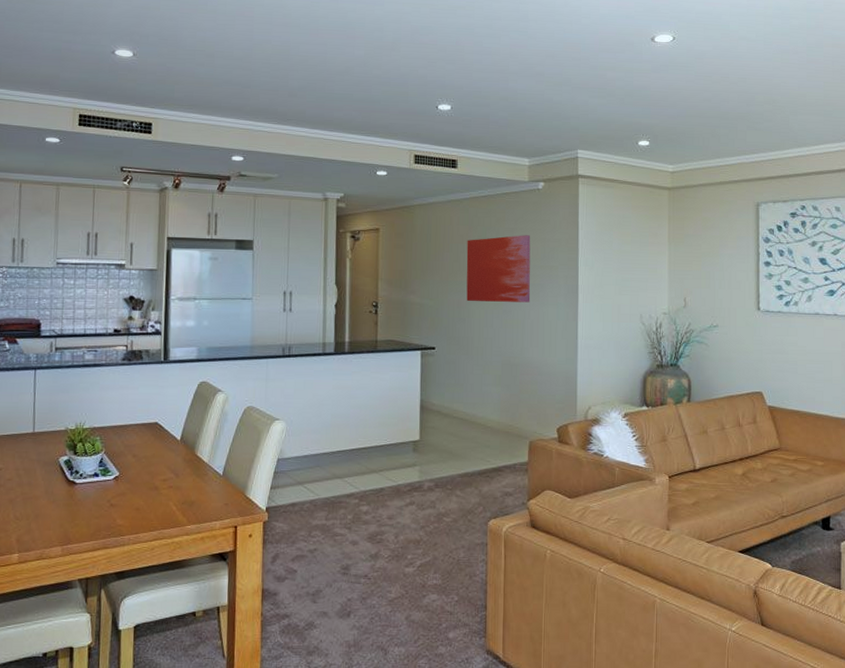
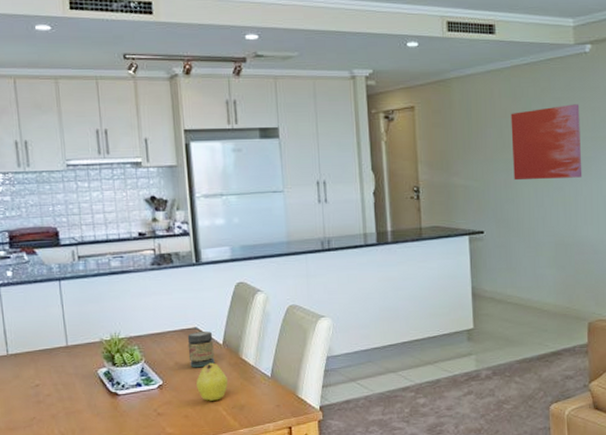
jar: none [146,427,172,462] -> present [187,331,215,368]
fruit: none [151,457,181,495] -> present [196,362,228,401]

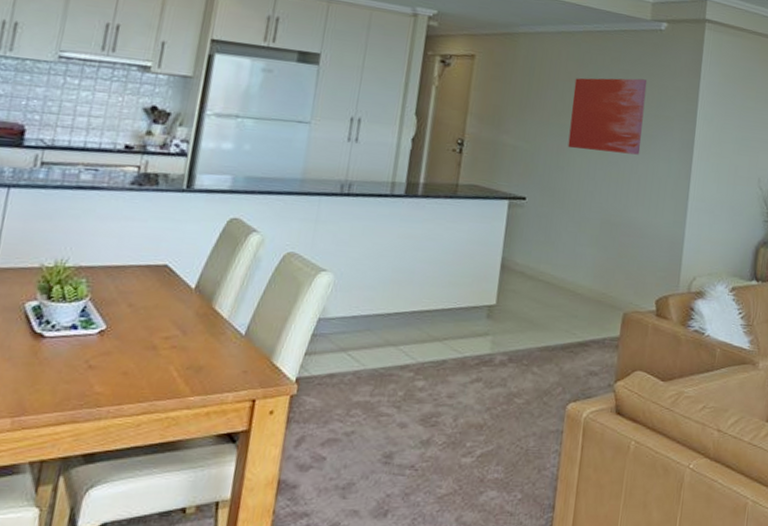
jar: present [187,331,215,368] -> none [147,270,186,315]
fruit: present [196,362,228,401] -> none [148,309,190,357]

